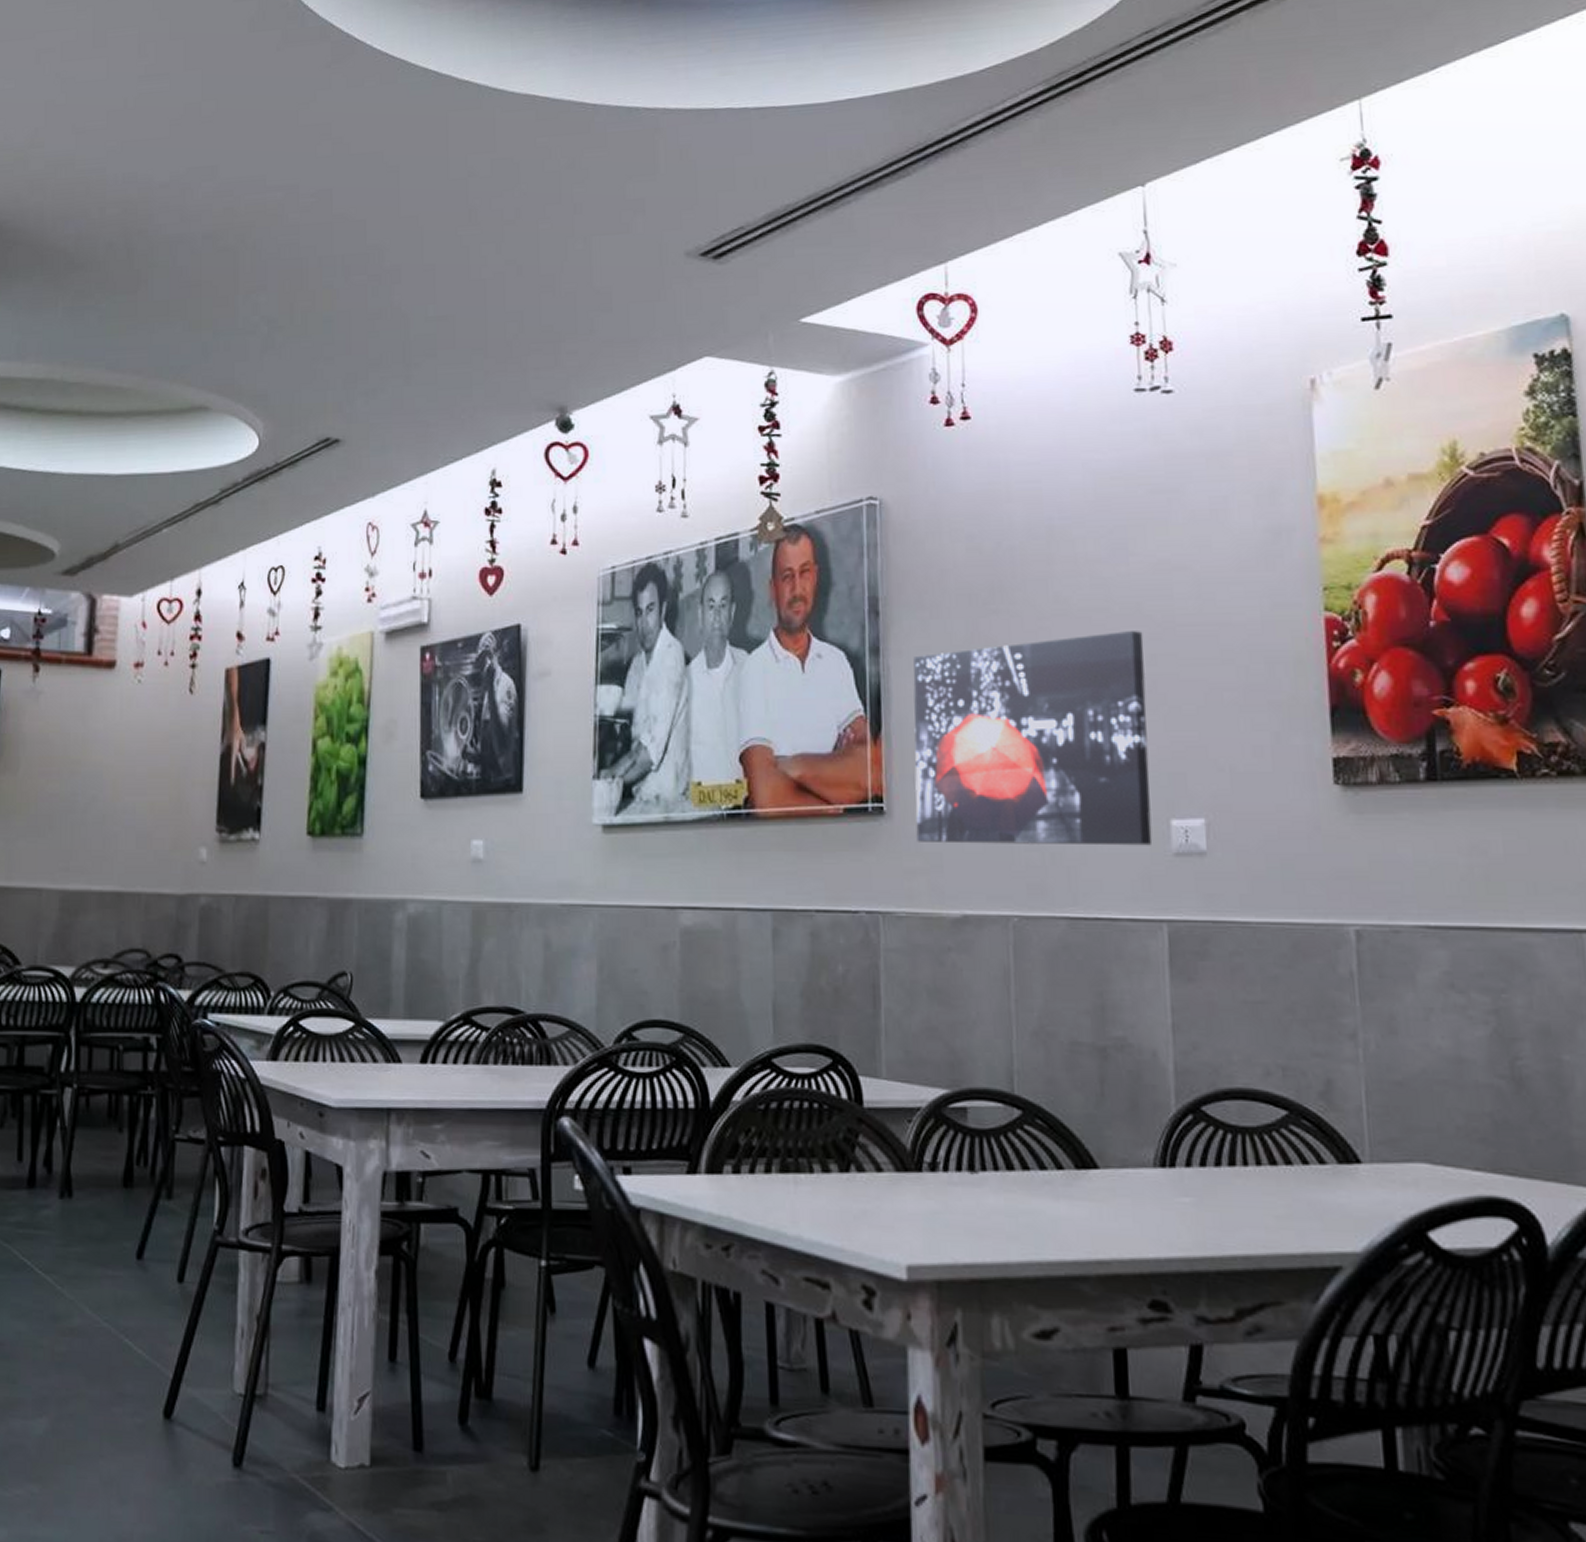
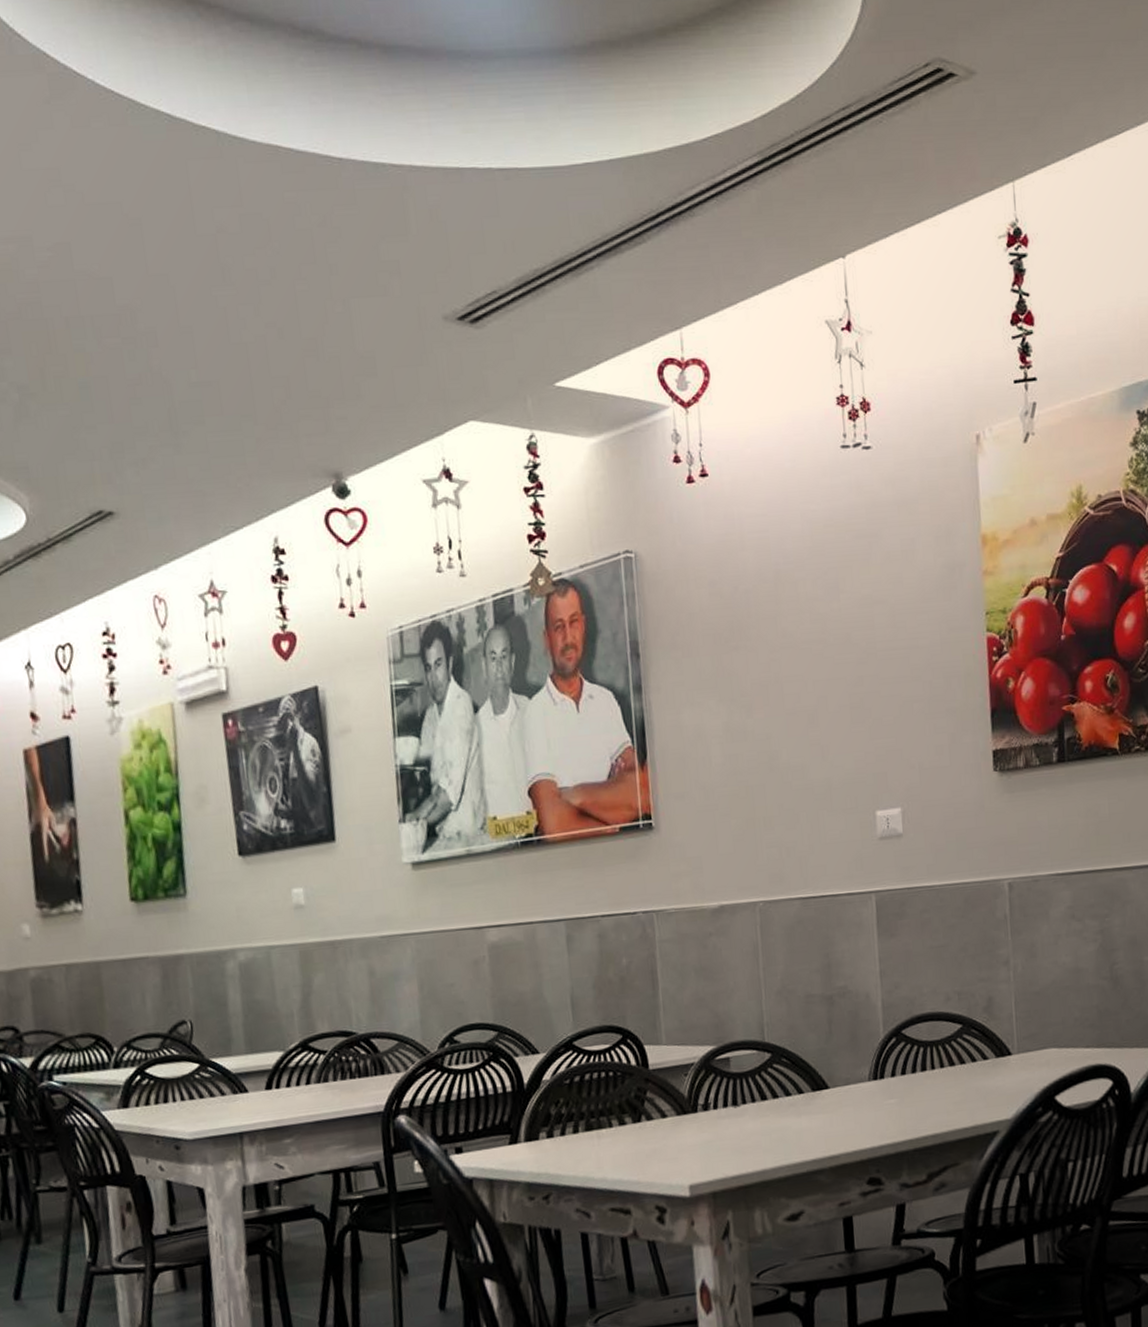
wall art: present [913,631,1153,846] -> none [670,657,863,850]

